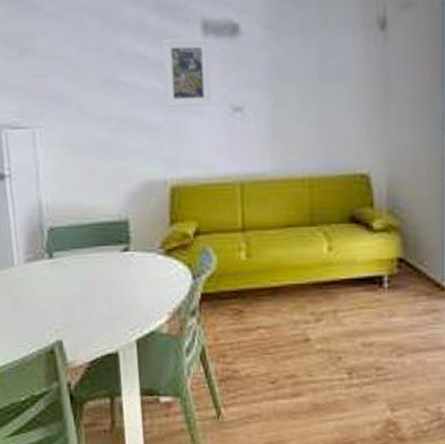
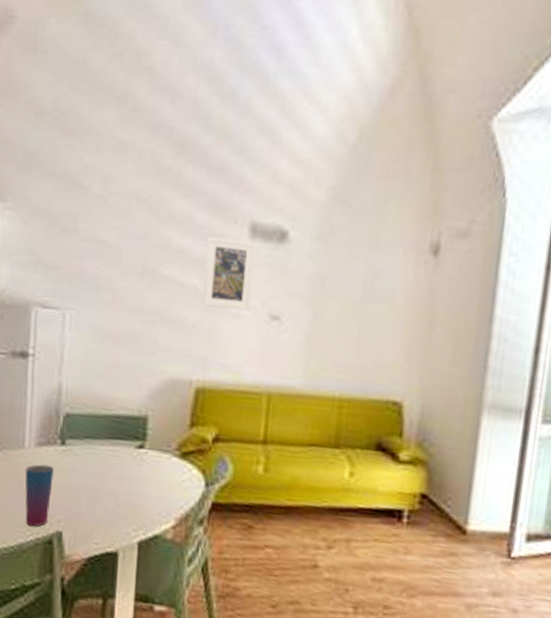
cup: none [18,279,47,338] -> present [25,464,54,526]

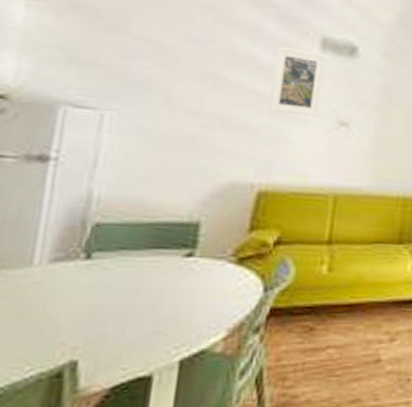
cup: present [25,464,54,526] -> none [25,283,73,358]

